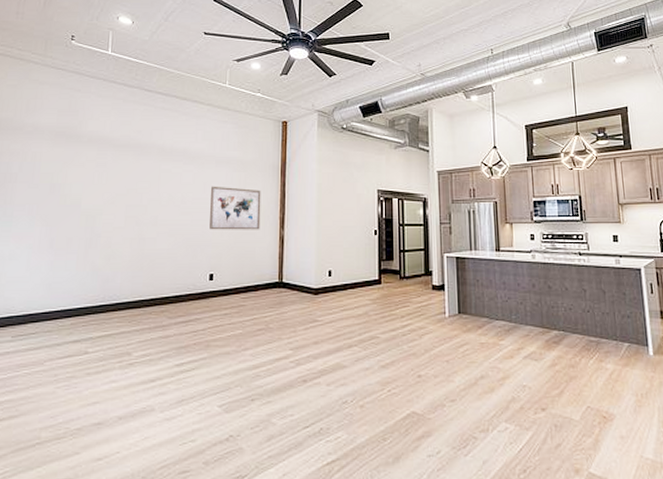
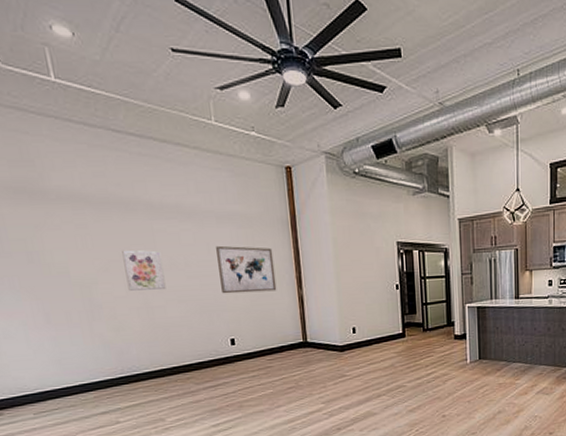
wall art: none [127,186,162,224] -> present [122,250,166,291]

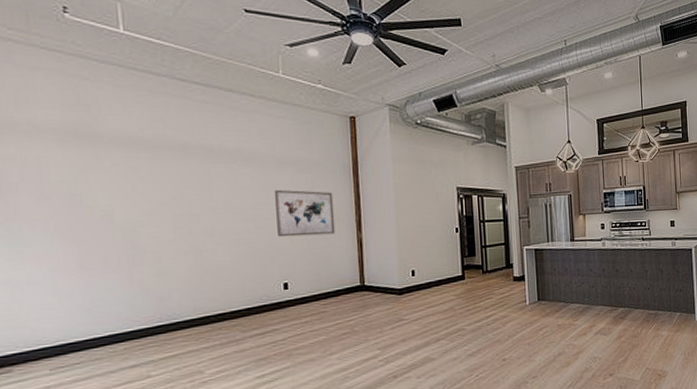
wall art: present [122,250,166,291] -> none [174,193,218,234]

